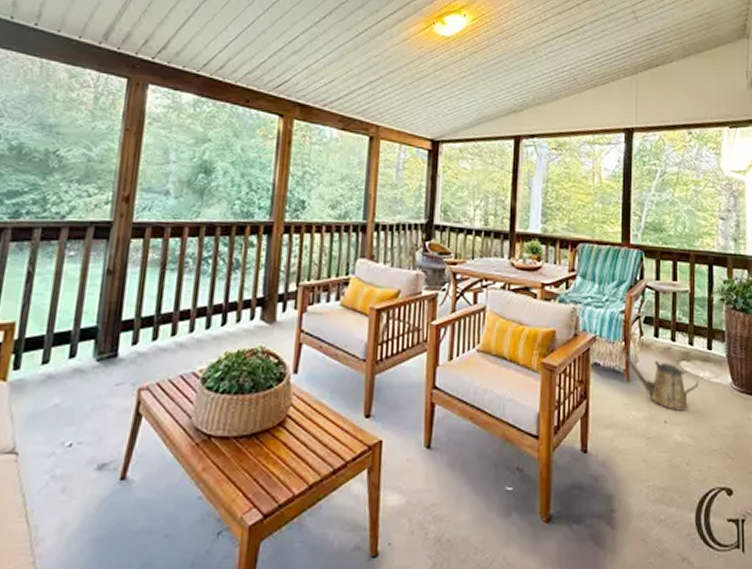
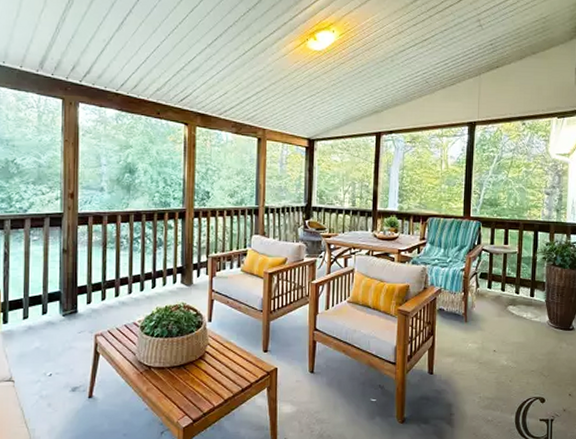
watering can: present [618,349,699,411] -> none [459,298,523,343]

